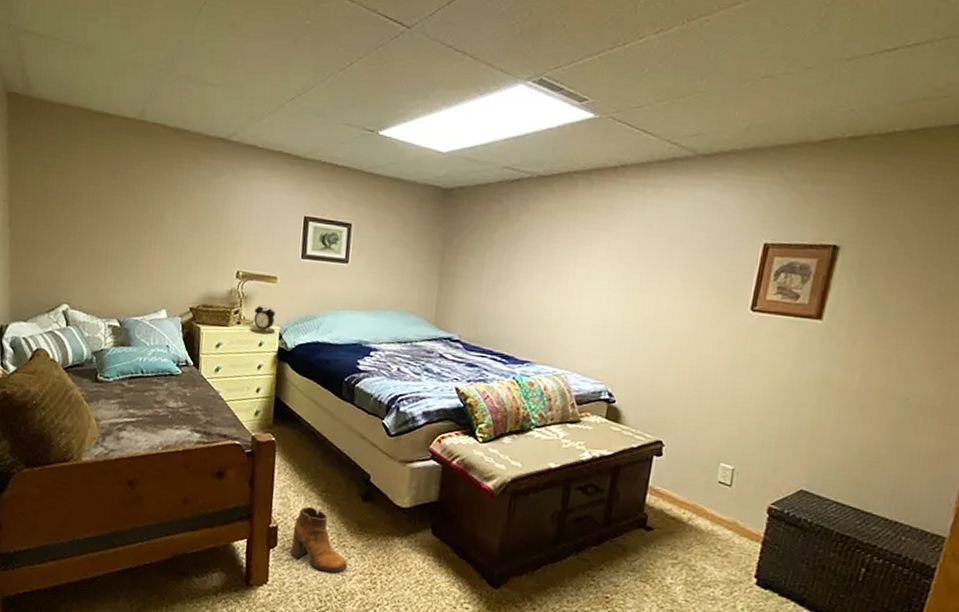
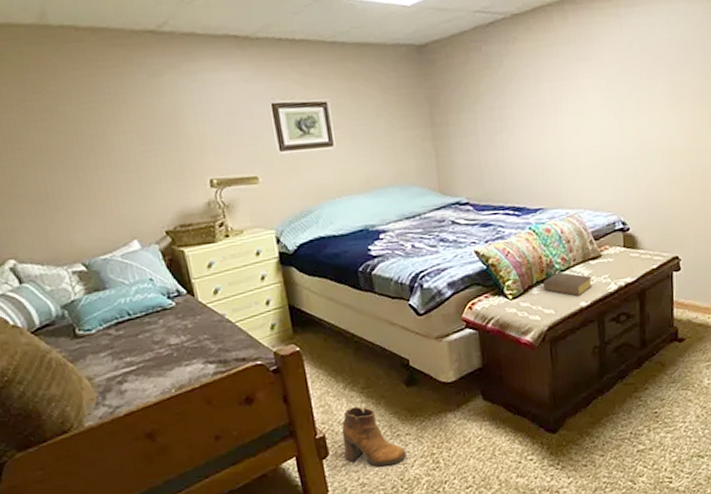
alarm clock: present [249,304,275,335] -> none [240,209,270,243]
bible: none [515,427,566,457] -> present [543,272,592,297]

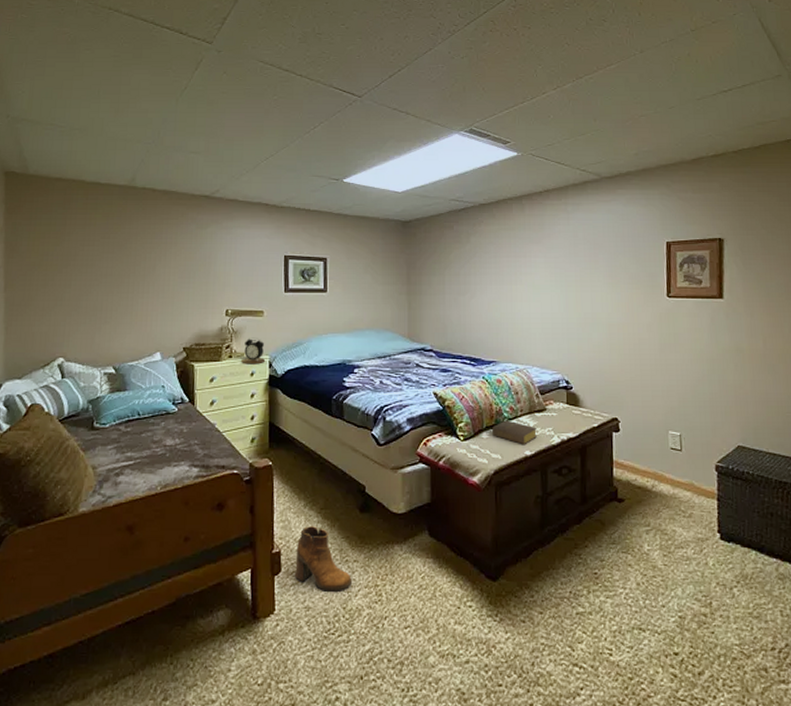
alarm clock: none [240,209,270,243] -> present [240,337,265,364]

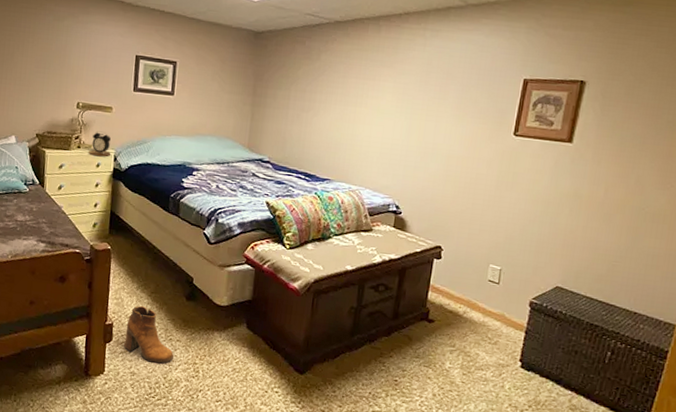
bible: present [492,420,537,445] -> none [317,235,361,261]

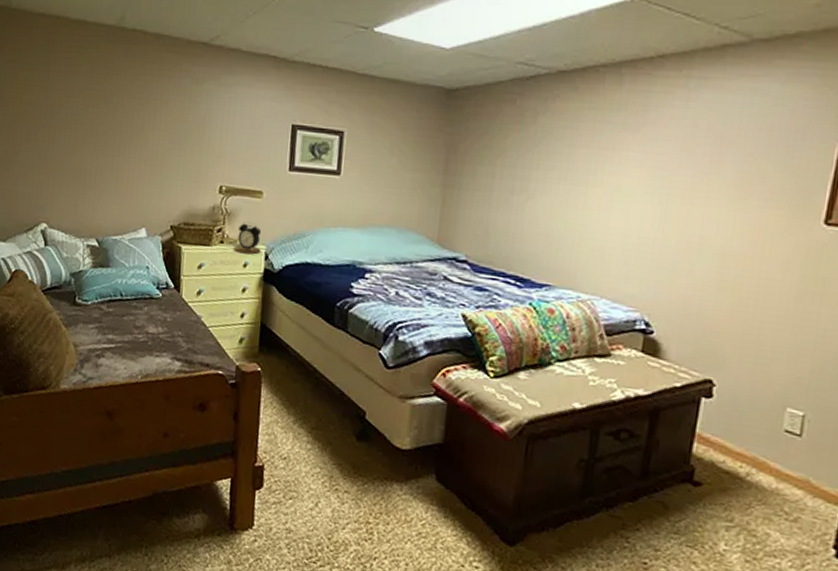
boot: present [124,306,174,365] -> none [278,444,340,521]

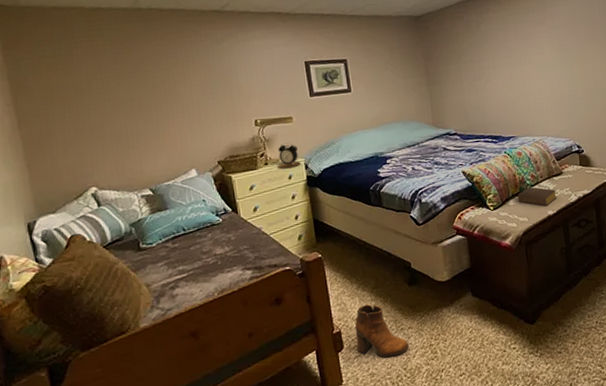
boot: none [278,444,340,521] -> present [354,304,409,358]
bible: none [532,360,594,396] -> present [518,186,557,207]

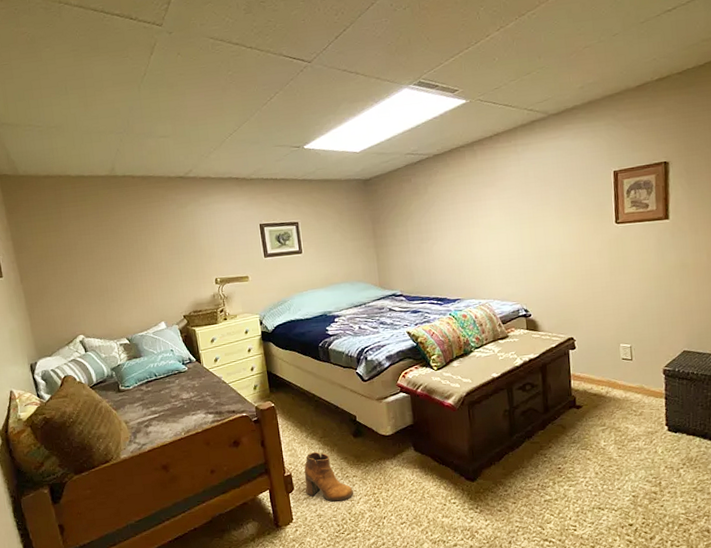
alarm clock: present [276,142,300,169] -> none [234,300,256,324]
bible: present [518,186,557,207] -> none [462,349,502,369]

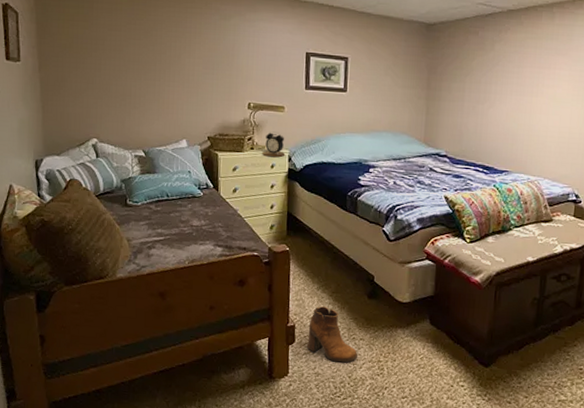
alarm clock: none [234,300,256,324] -> present [261,131,284,158]

